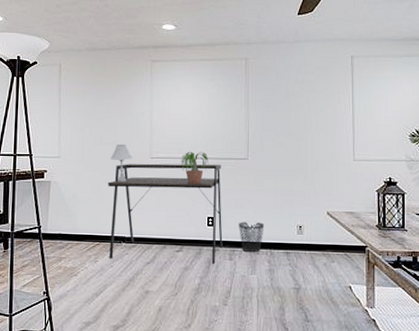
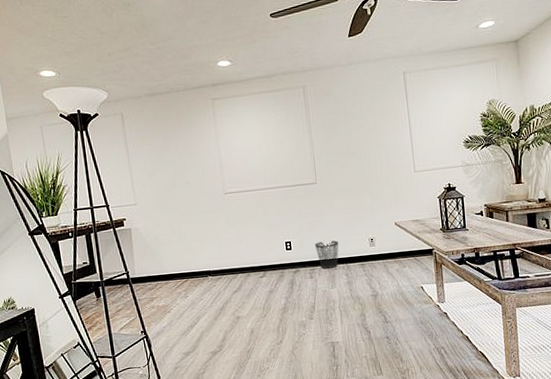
desk: present [107,163,223,264] -> none [186,191,303,293]
table lamp: present [110,145,133,183] -> none [185,184,207,221]
potted plant: present [181,151,209,184] -> none [253,181,280,213]

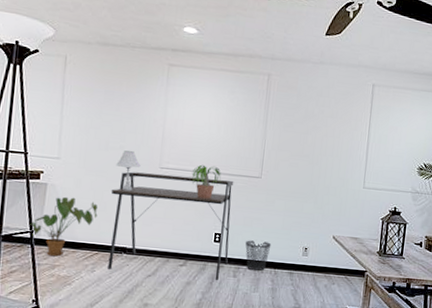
house plant: none [125,236,180,291] -> present [30,196,98,257]
table lamp: none [185,184,207,221] -> present [116,150,141,192]
desk: none [186,191,303,293] -> present [107,172,234,280]
potted plant: none [253,181,280,213] -> present [191,164,221,199]

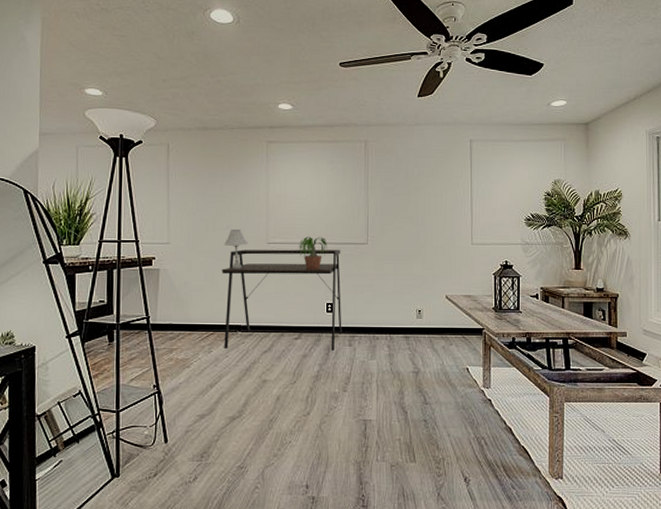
house plant: present [30,196,98,257] -> none [146,280,210,340]
wastebasket: present [245,240,272,271] -> none [358,307,384,337]

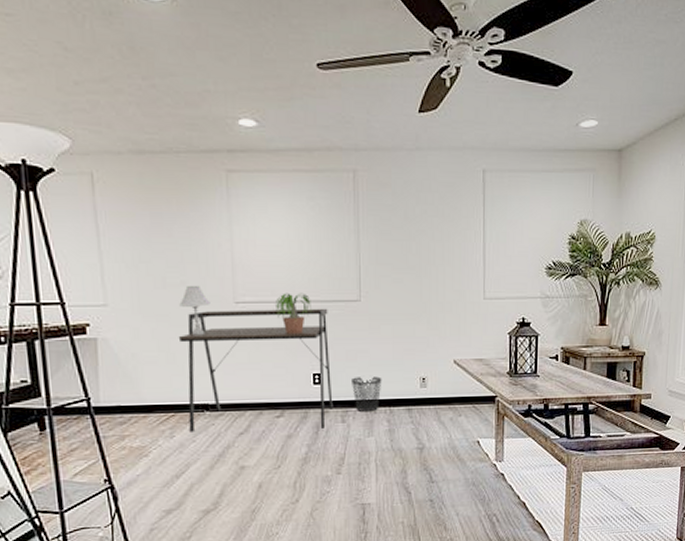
wastebasket: none [358,307,384,337] -> present [352,376,382,411]

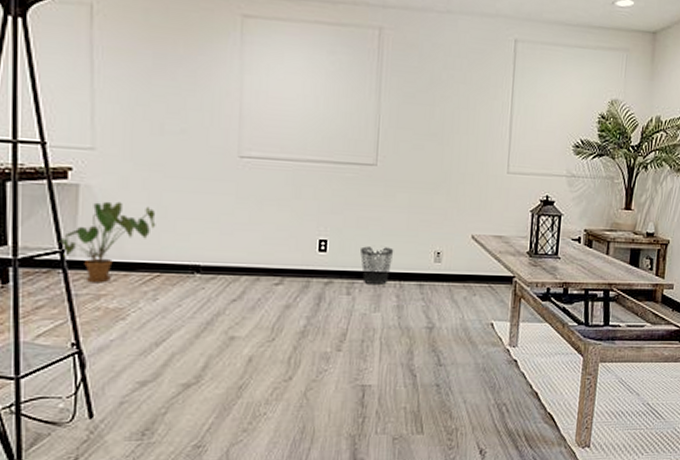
house plant: none [84,351,167,426] -> present [59,201,156,283]
desk: present [178,308,333,432] -> none [172,163,341,300]
table lamp: present [179,286,211,336] -> none [177,135,212,191]
potted plant: present [276,293,311,334] -> none [284,150,323,196]

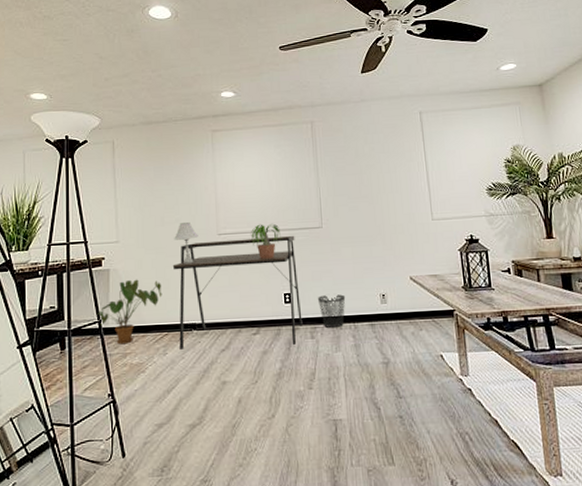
desk: none [172,163,341,300] -> present [172,235,303,349]
table lamp: none [177,135,212,191] -> present [174,223,198,264]
potted plant: none [284,150,323,196] -> present [251,223,281,259]

